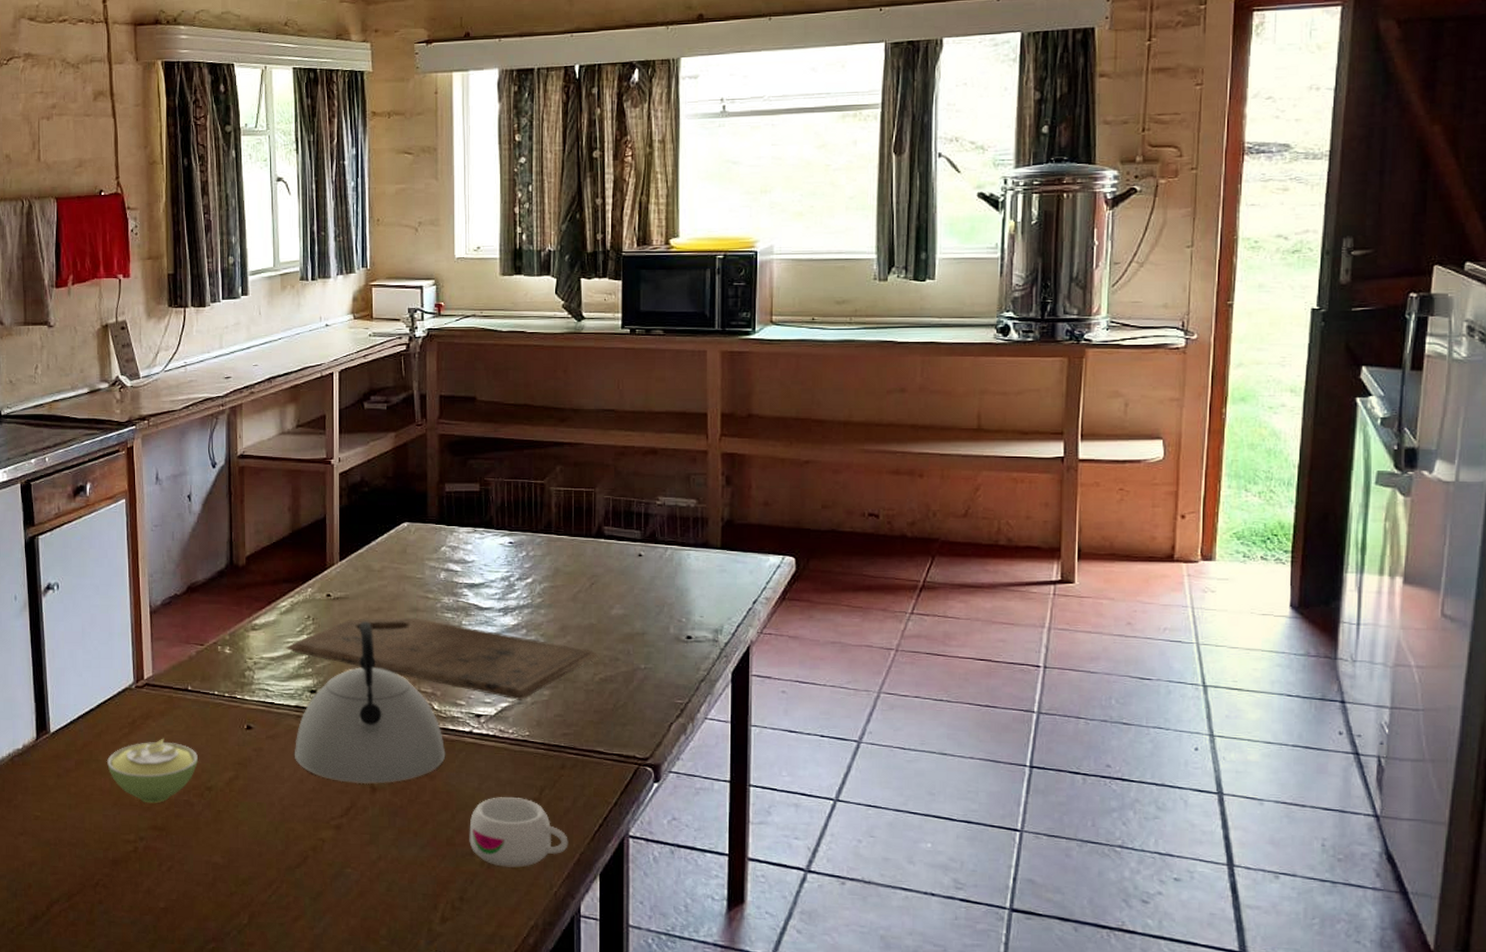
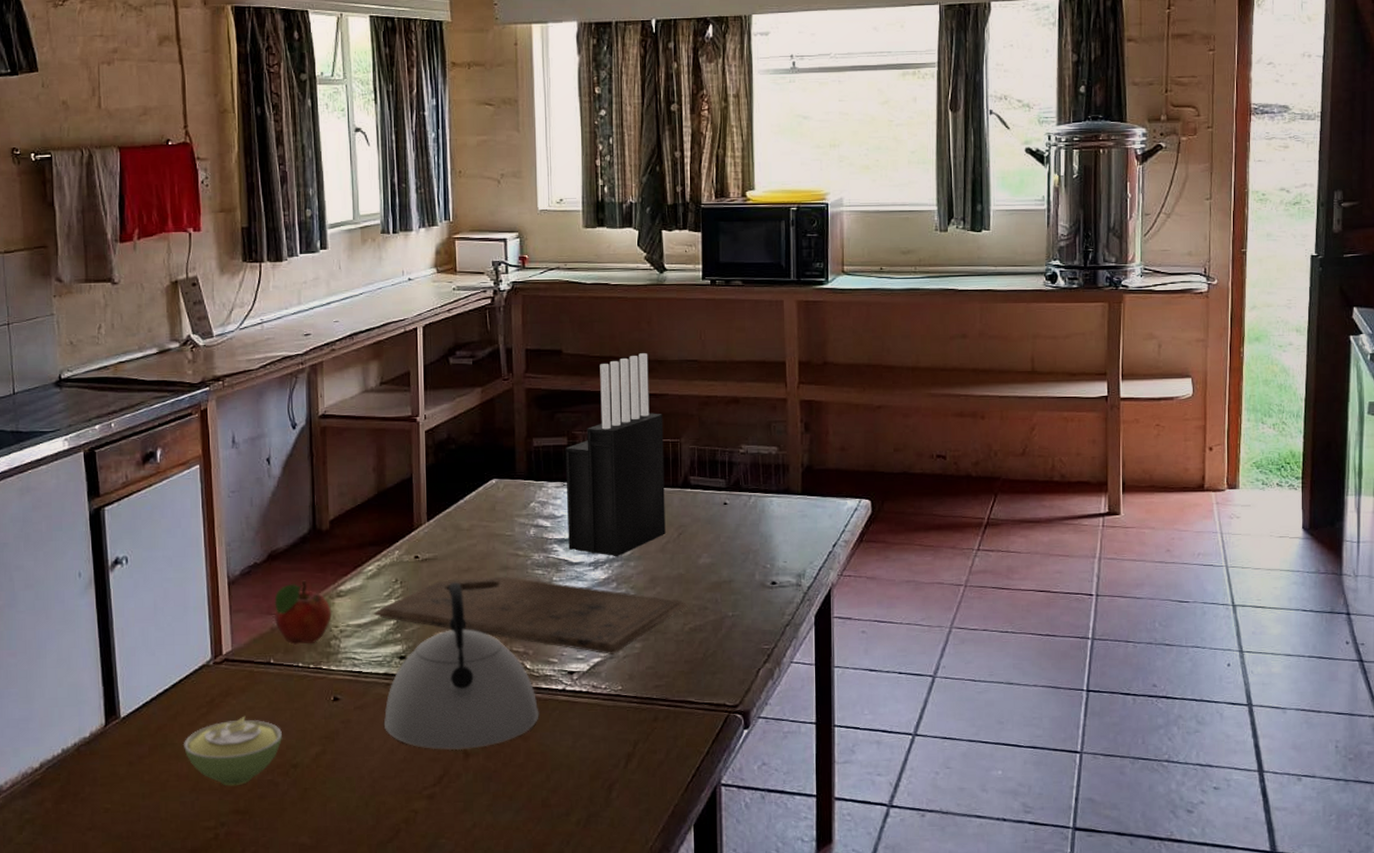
fruit: none [192,612,246,674] -> present [274,580,331,645]
mug: present [469,797,568,868] -> none [564,753,663,825]
knife block: none [477,402,578,604] -> present [565,353,666,557]

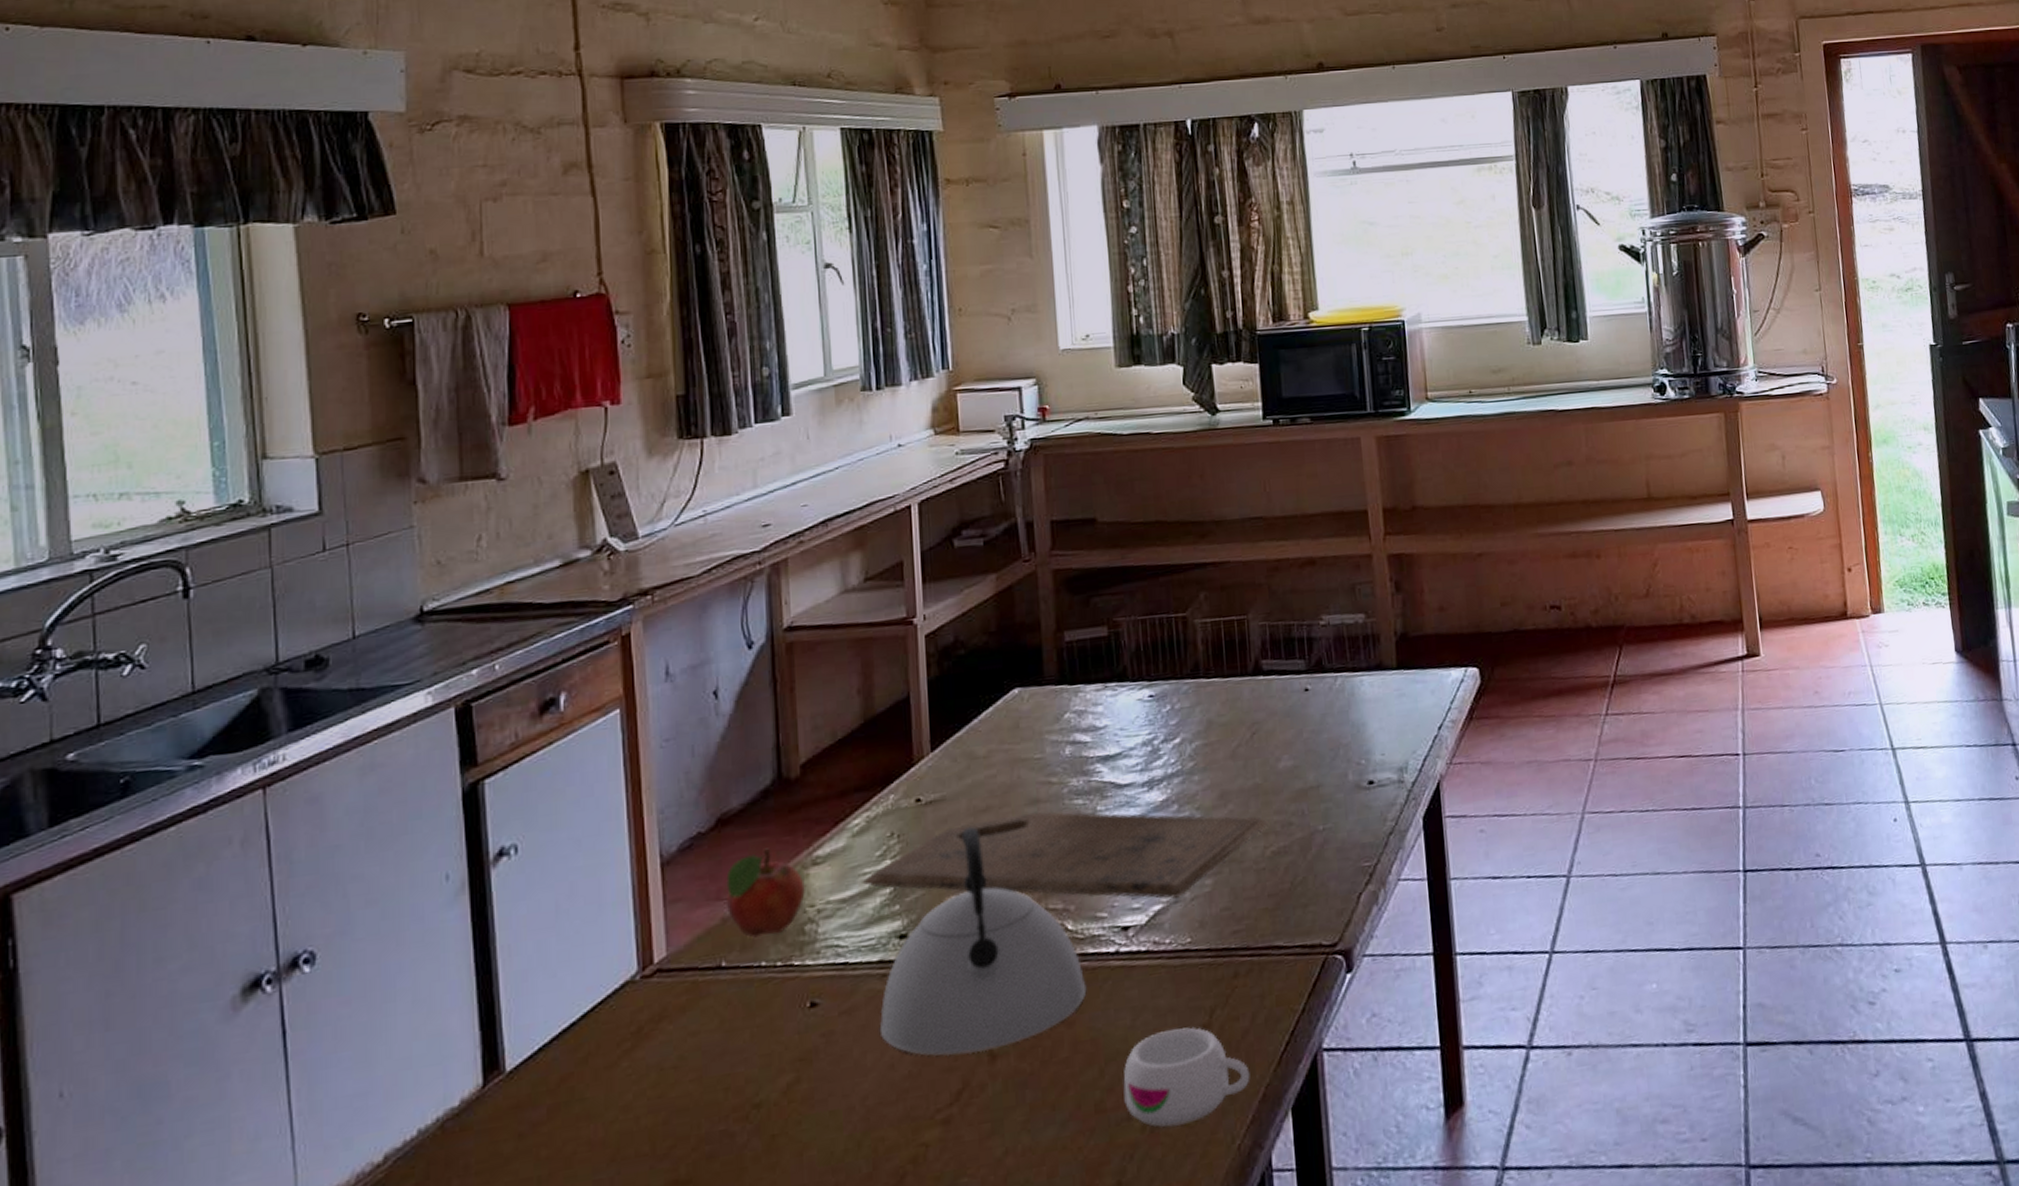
sugar bowl: present [184,715,282,786] -> none [598,1044,739,1148]
mug: none [564,753,663,825] -> present [1123,1027,1250,1127]
knife block: present [565,353,666,557] -> none [1105,513,1236,772]

